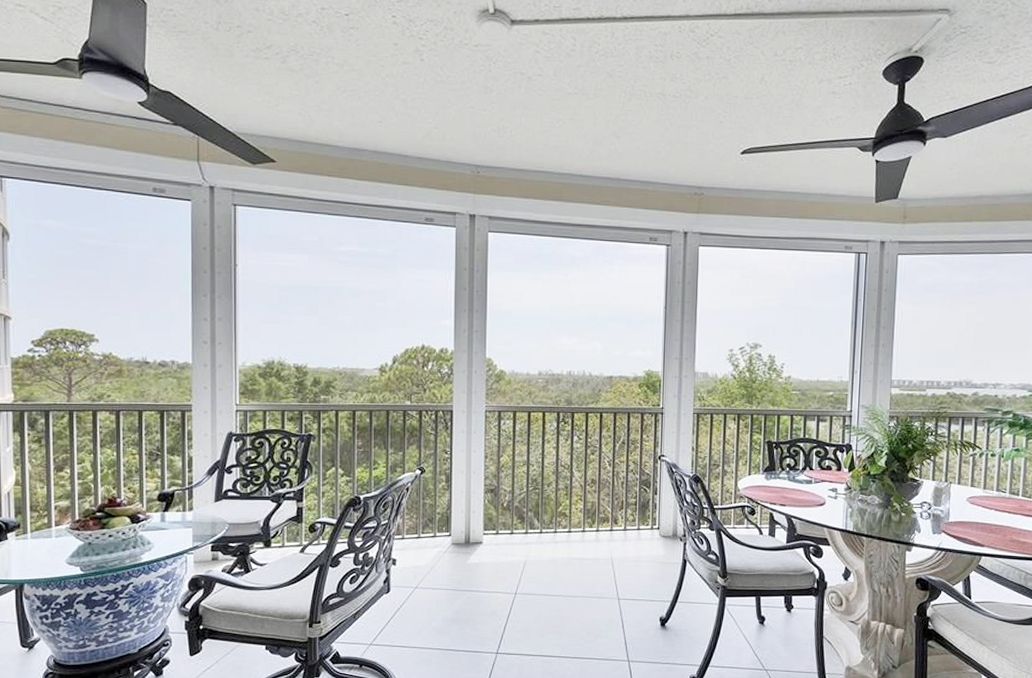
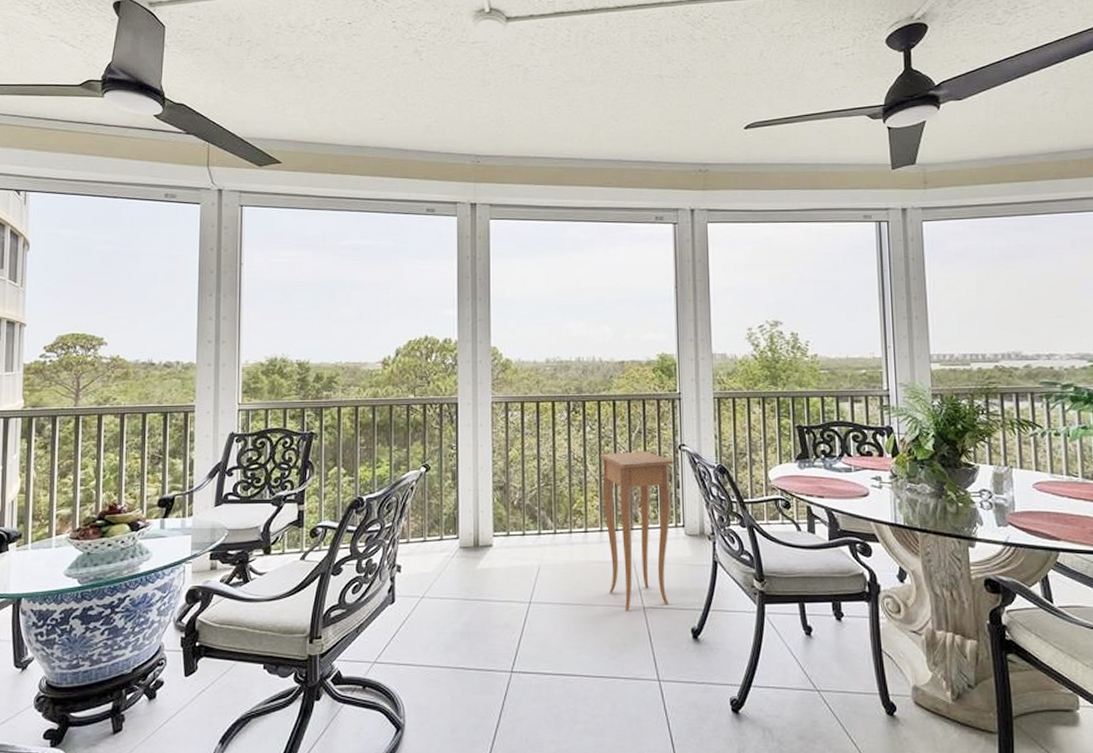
side table: none [586,460,653,602] -> present [600,451,674,612]

